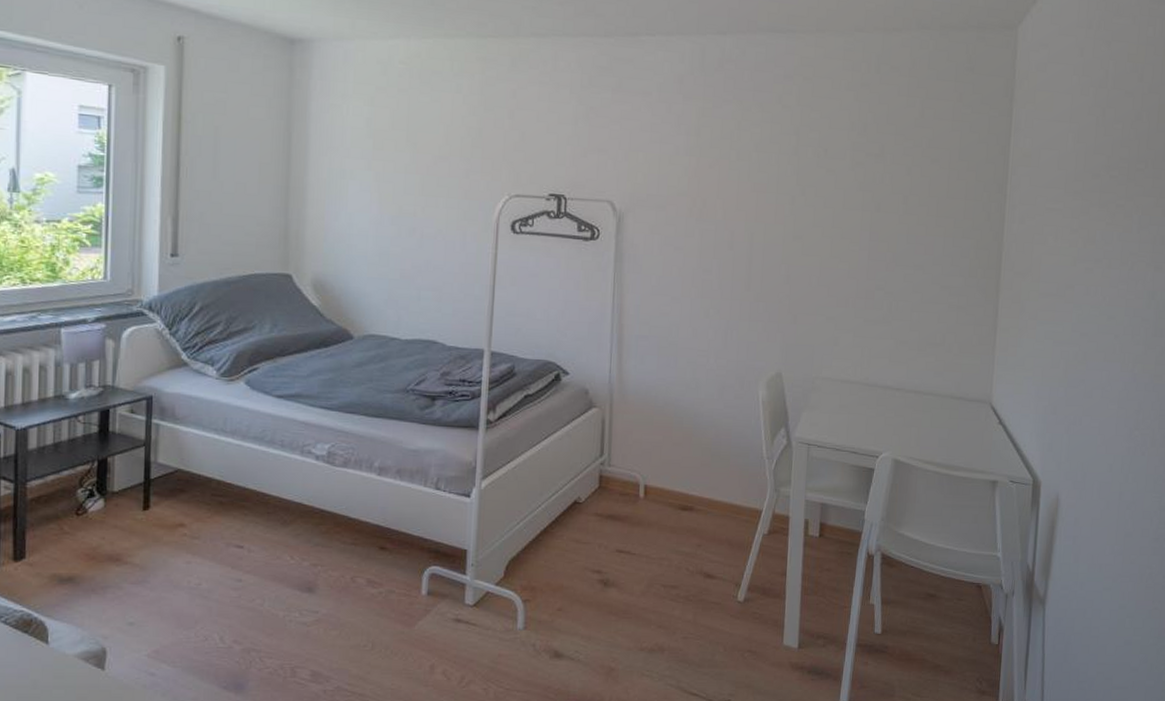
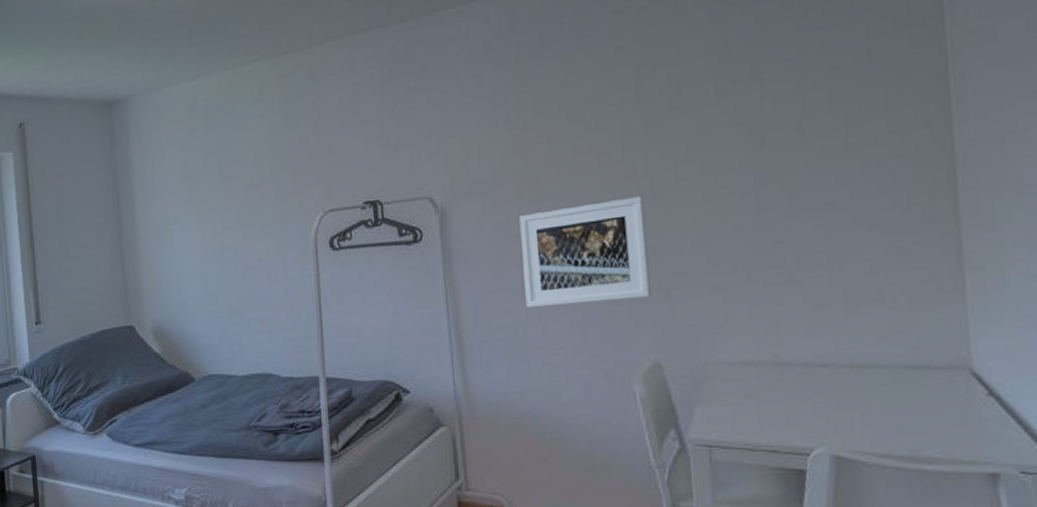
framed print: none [681,232,787,318] -> present [519,196,651,307]

